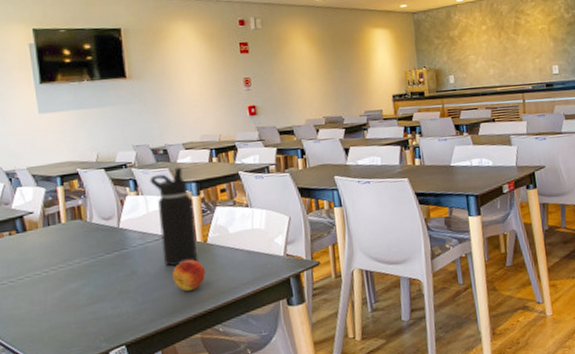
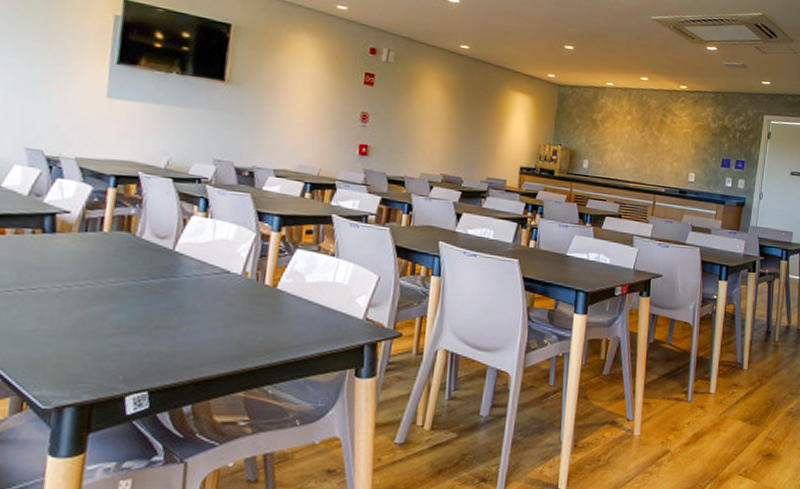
water bottle: present [149,167,198,266] -> none [219,195,270,309]
fruit: present [172,259,206,292] -> none [225,303,267,341]

